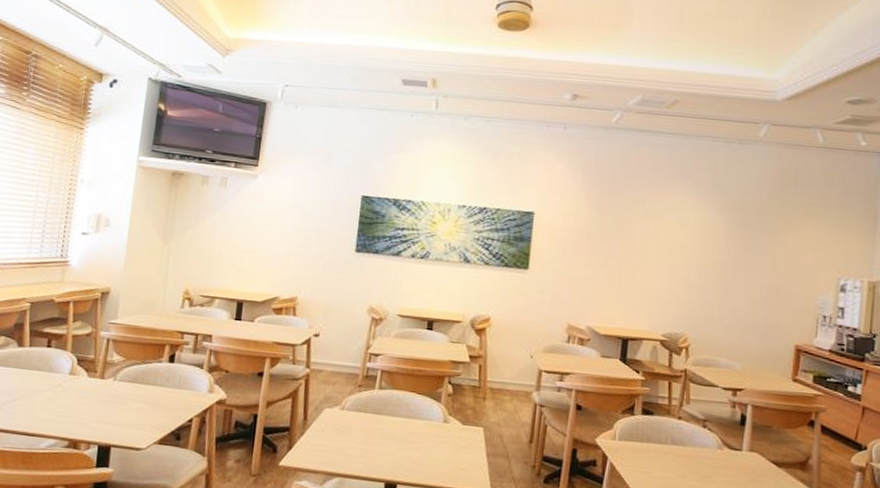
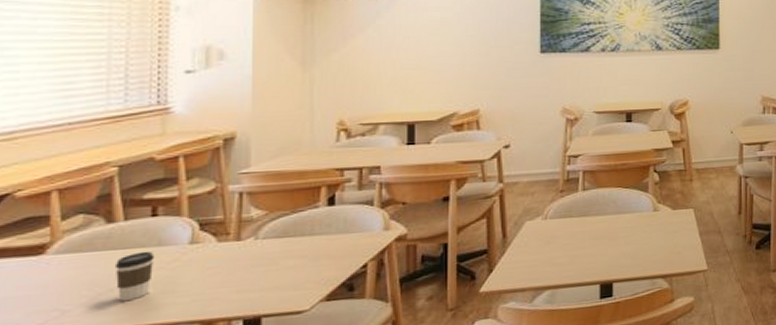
coffee cup: none [19,373,46,412] -> present [114,251,155,302]

